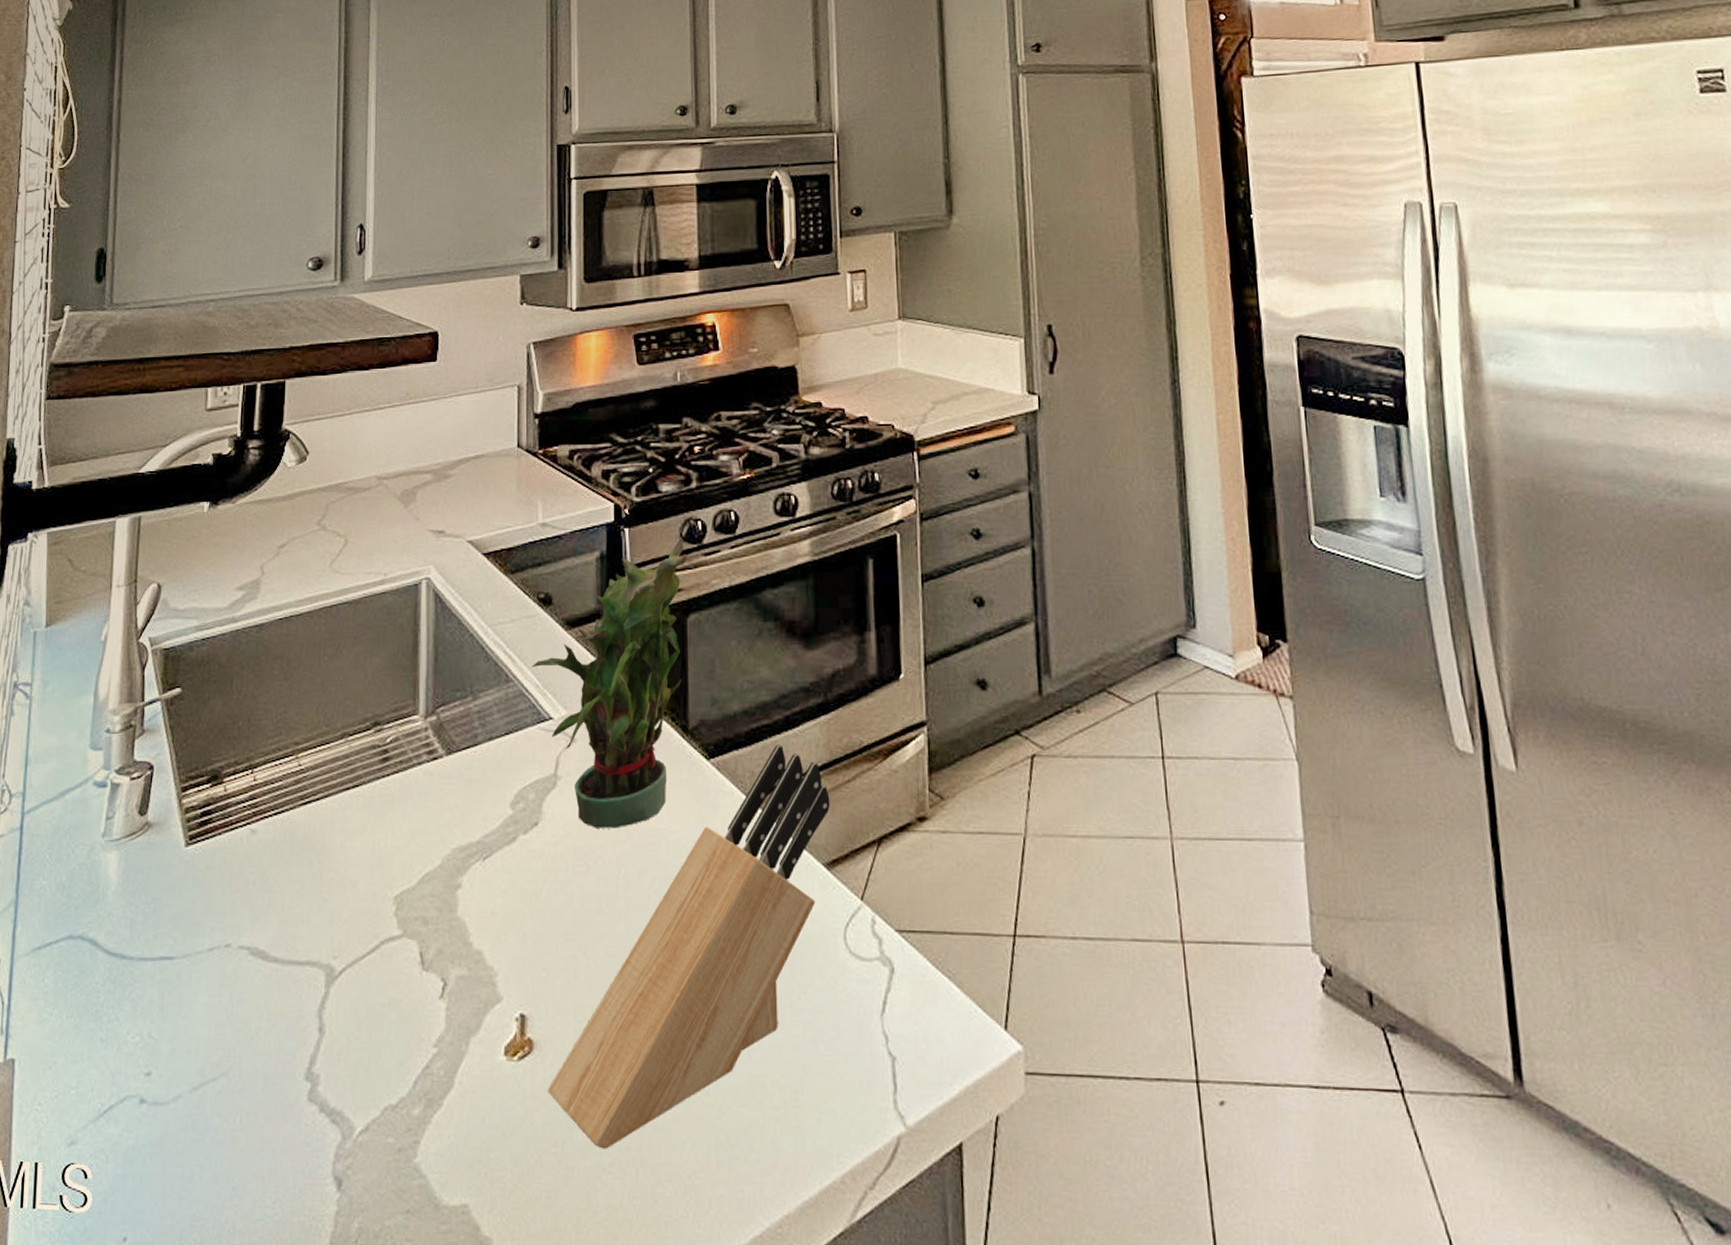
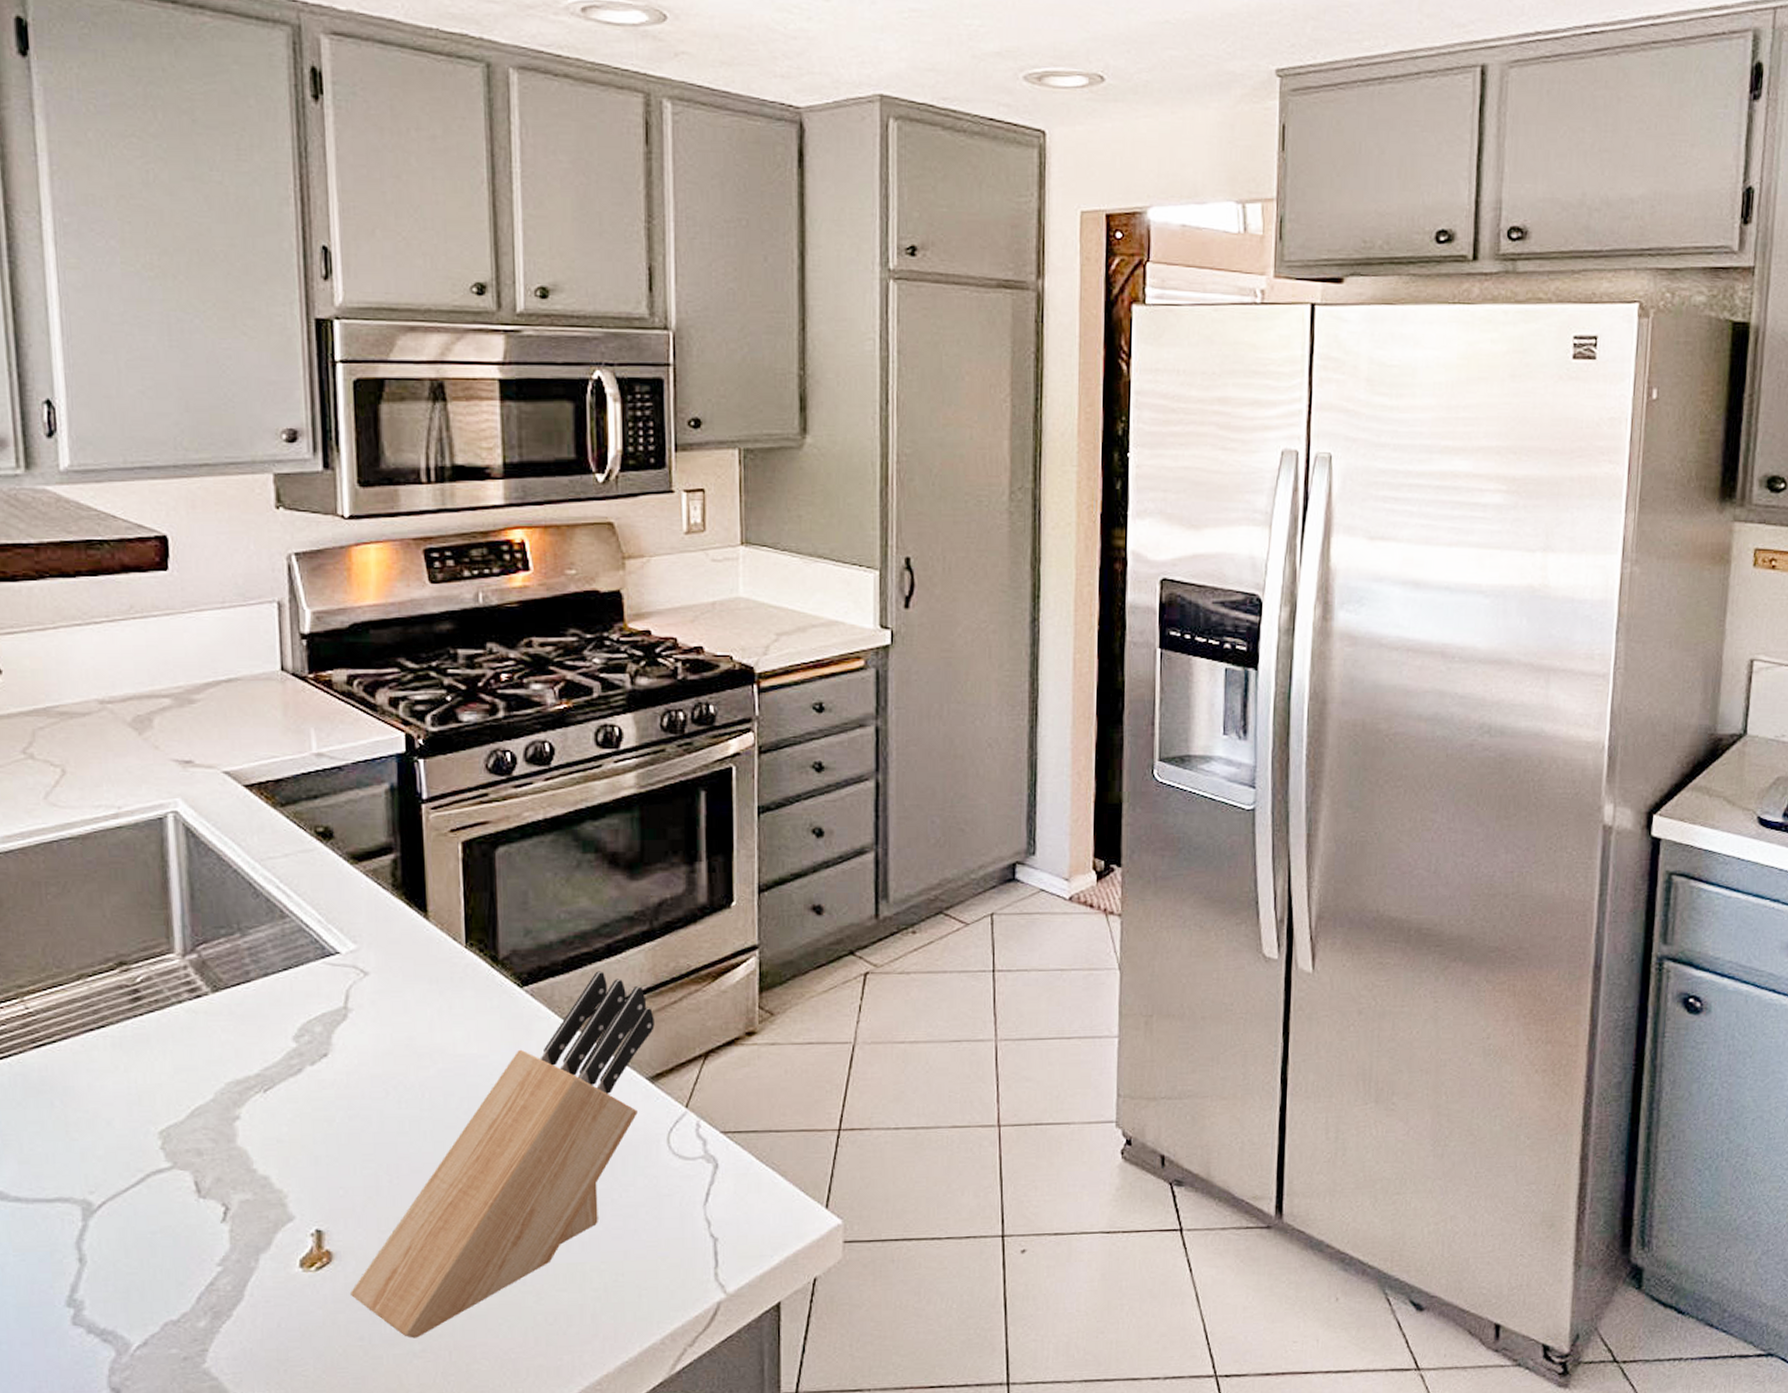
potted plant: present [532,537,688,829] -> none [312,769,495,1056]

